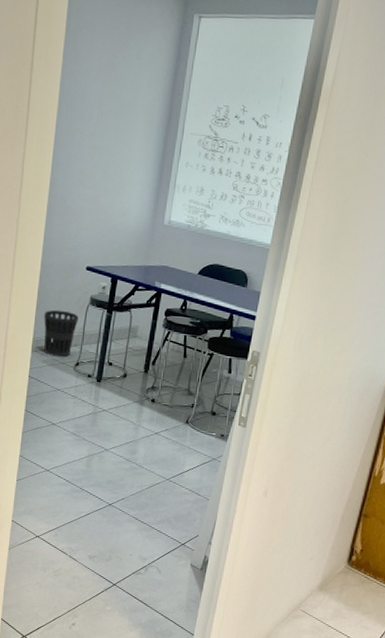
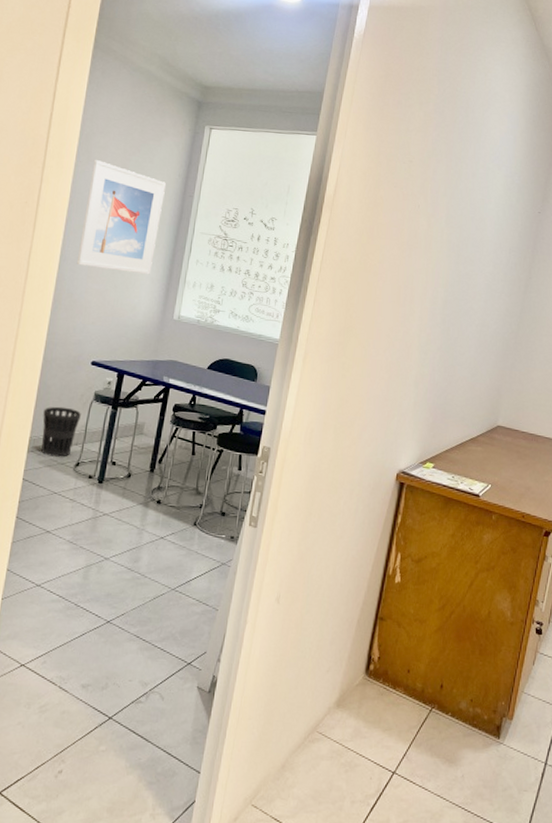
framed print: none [68,58,154,179] -> present [76,160,166,275]

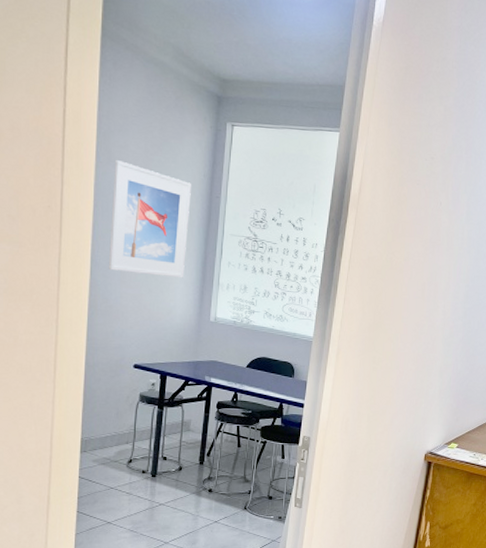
wastebasket: present [41,406,81,457] -> none [92,408,129,455]

